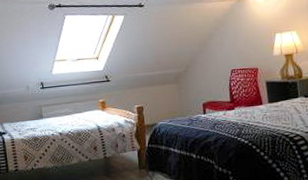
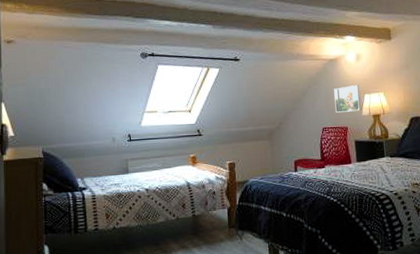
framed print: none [242,24,272,54] -> present [334,85,362,113]

